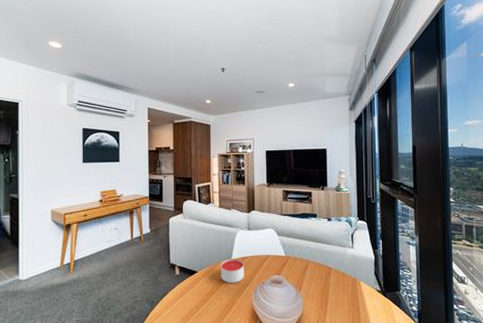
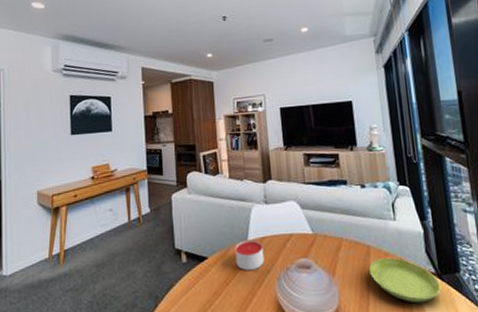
saucer: none [329,277,384,314] -> present [369,257,441,303]

